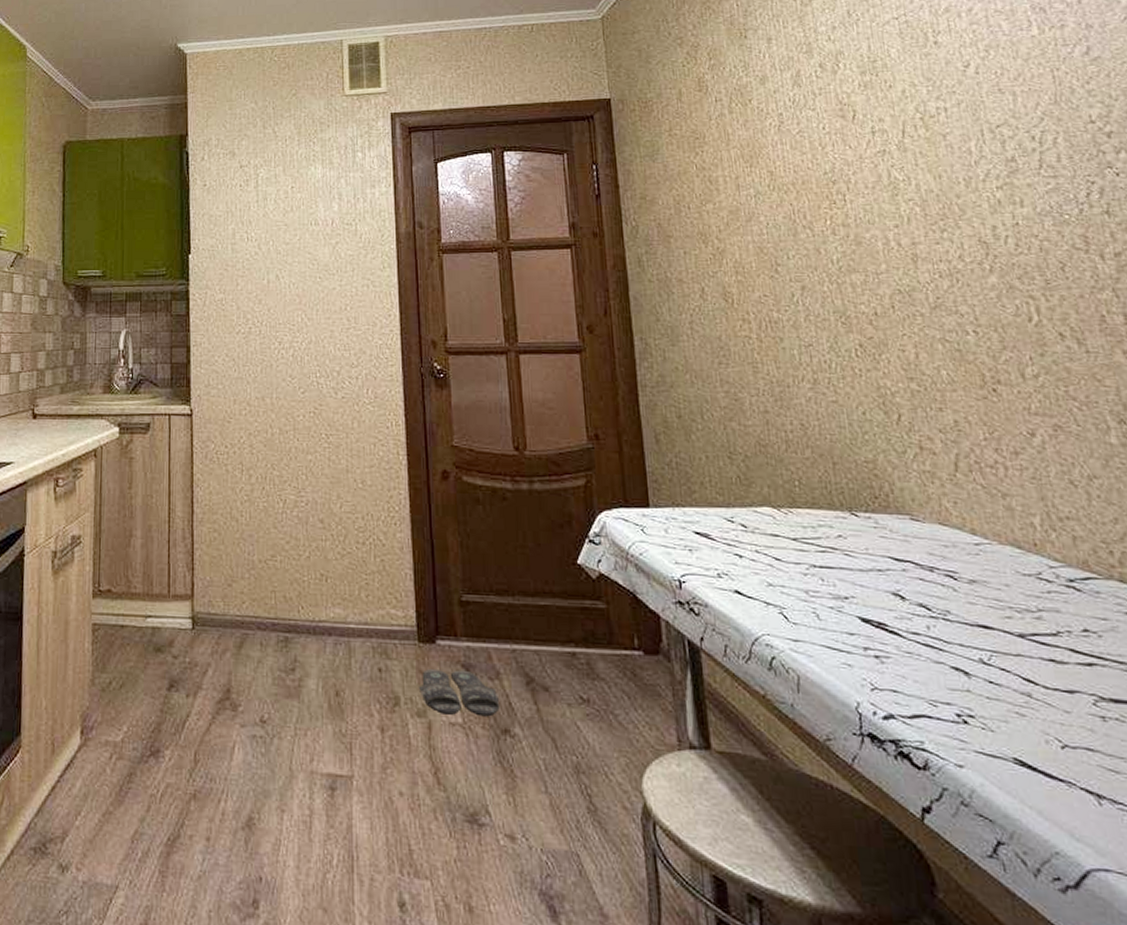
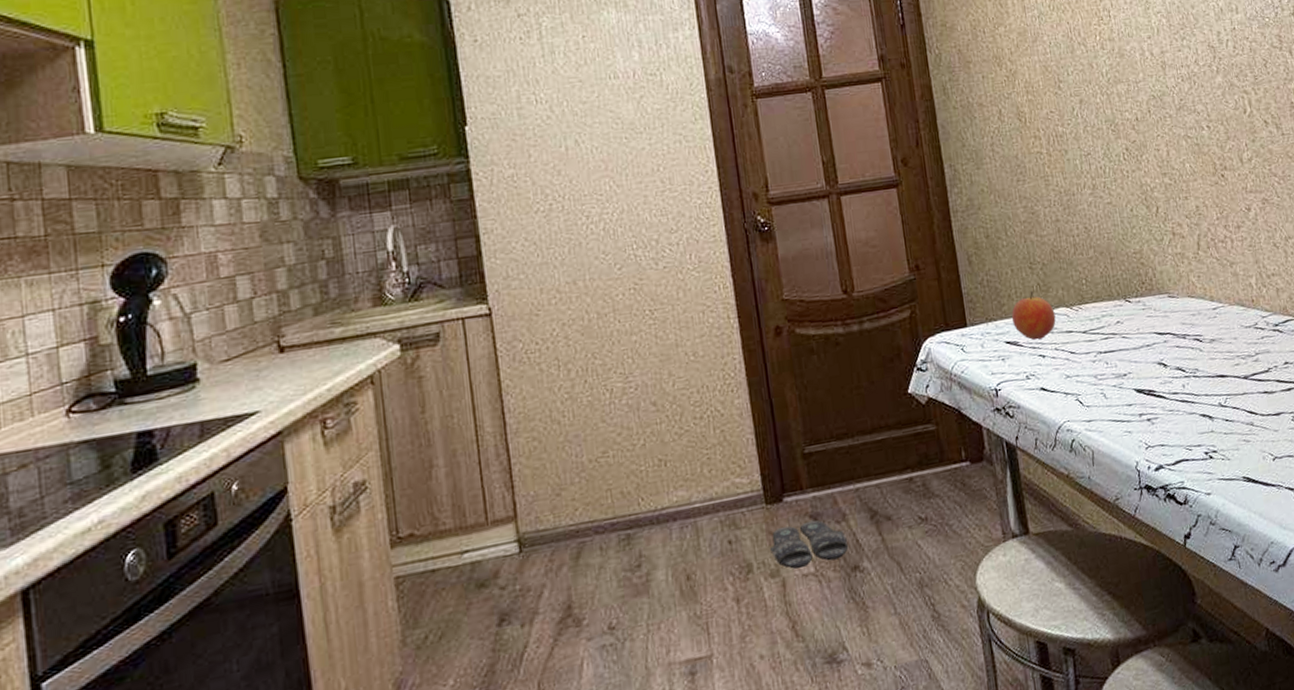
fruit: none [703,482,759,537] -> present [1011,290,1056,341]

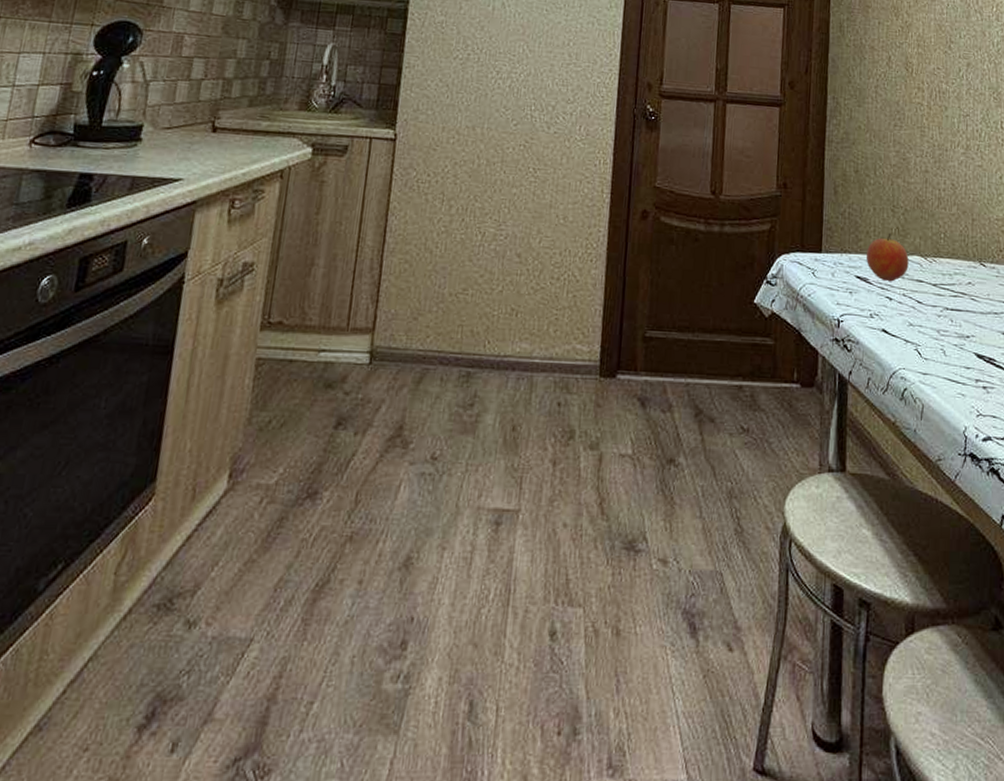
slippers: present [770,519,848,569] -> none [595,402,668,447]

